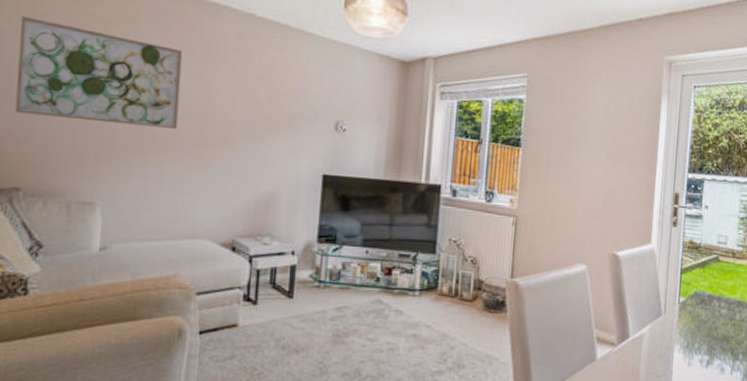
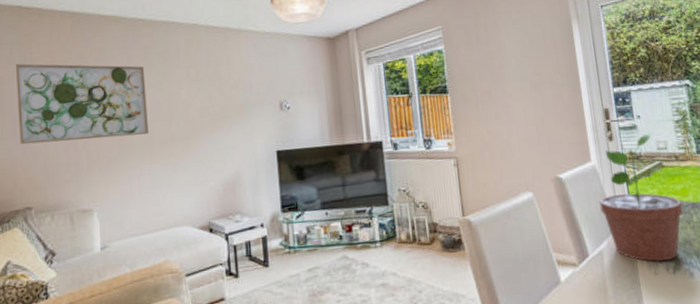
potted plant: none [650,225,729,353] -> present [599,133,683,262]

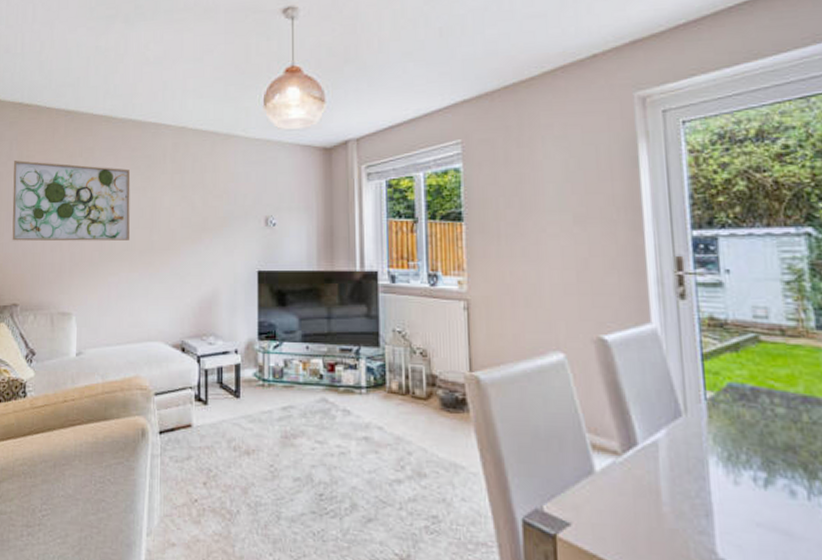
potted plant: present [599,133,683,262] -> none [659,294,787,468]

